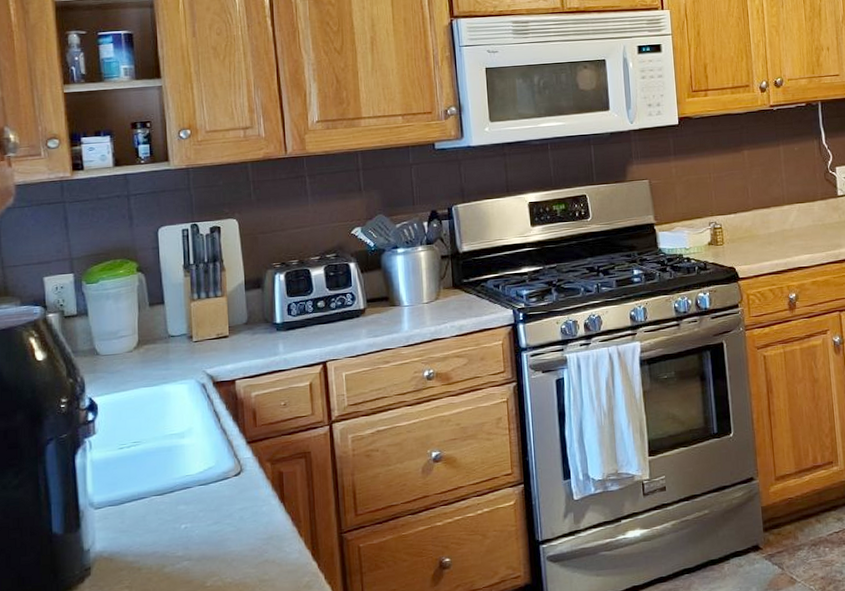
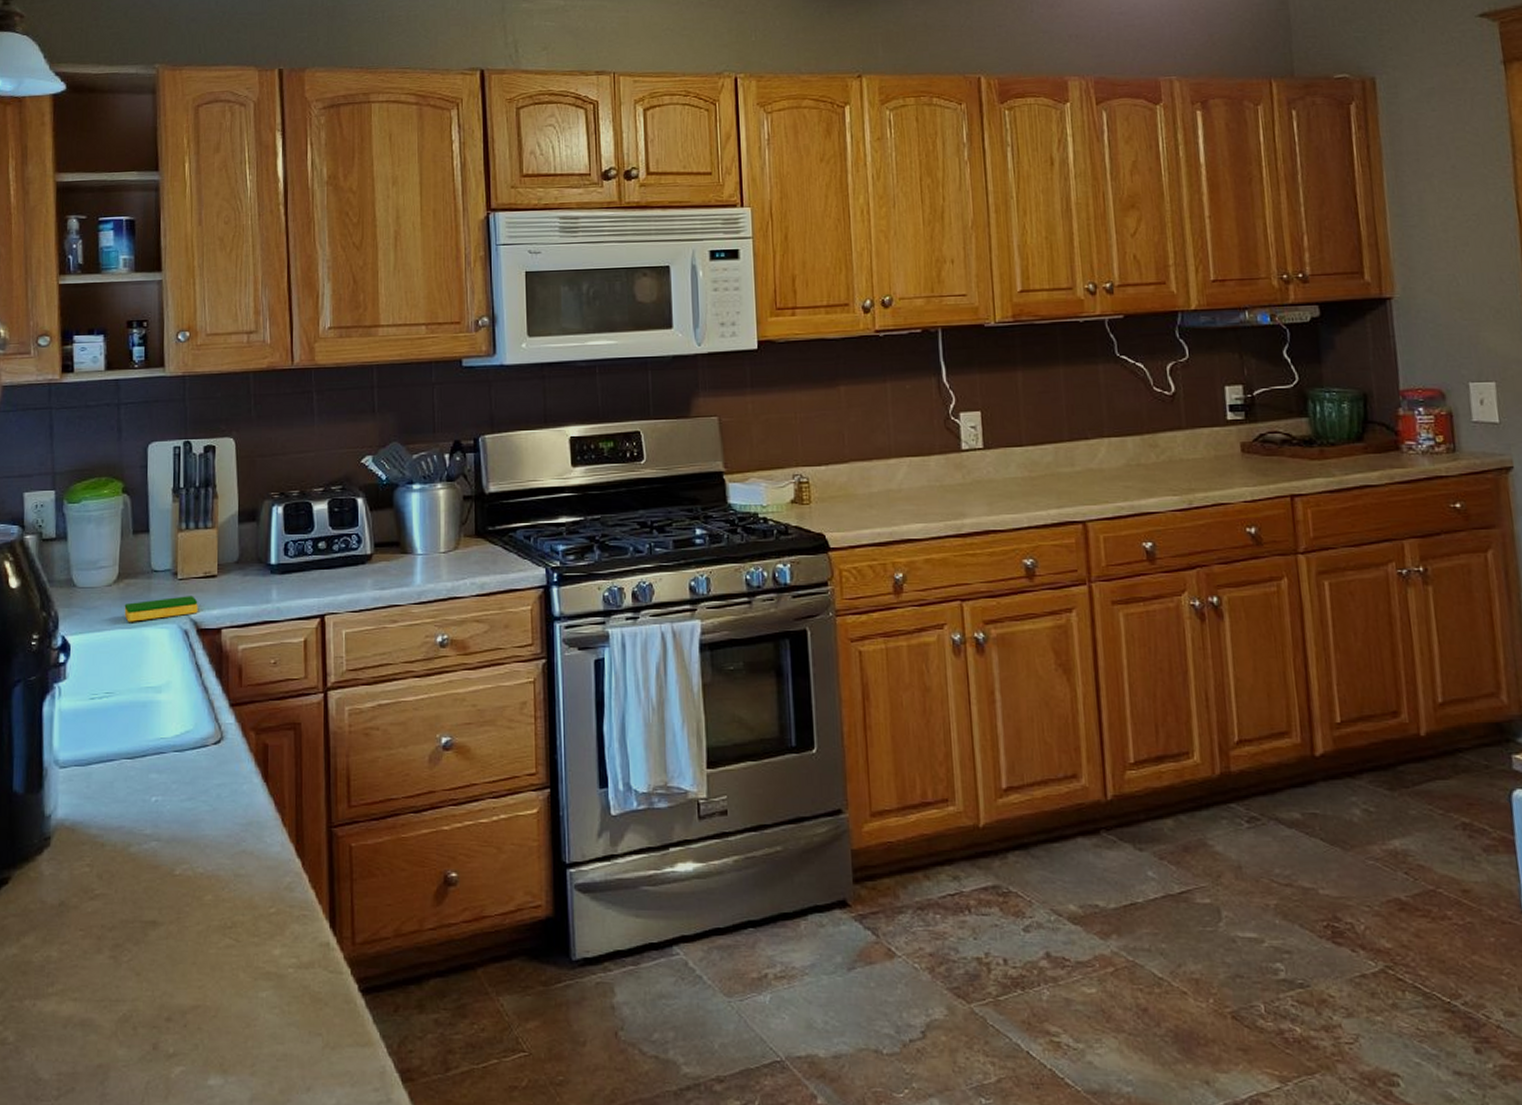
dish sponge: none [145,354,213,381] -> present [124,596,198,622]

